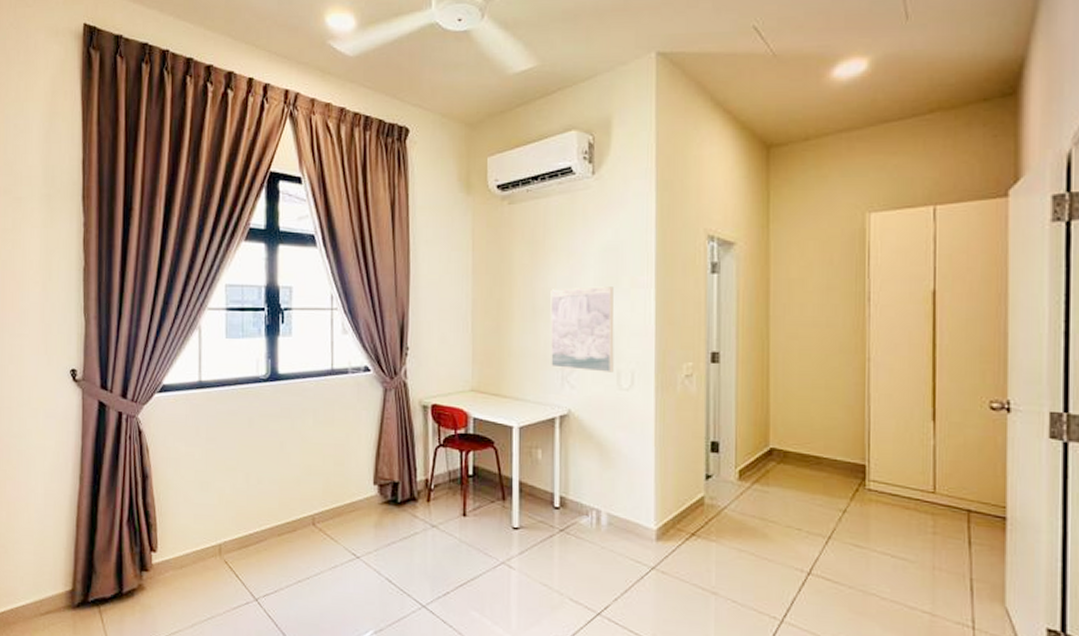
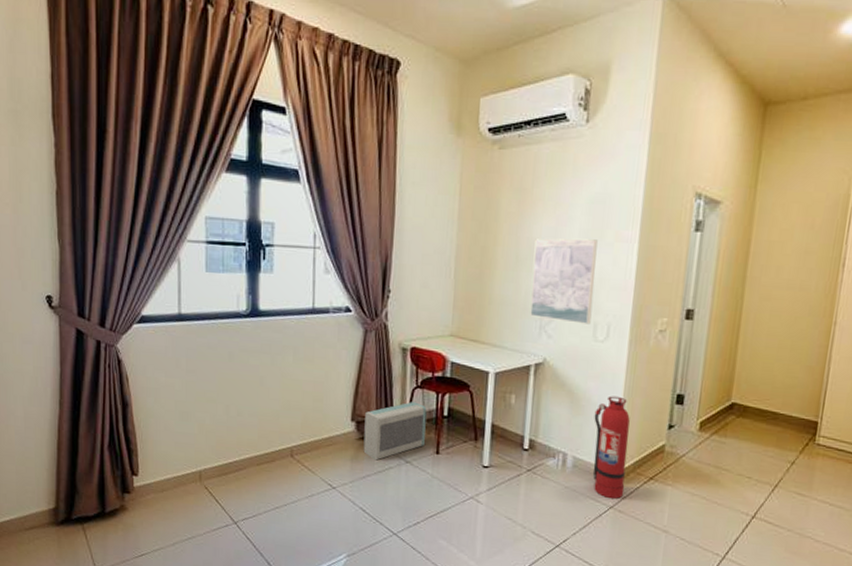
air purifier: none [387,461,451,526] -> present [363,402,427,461]
fire extinguisher: none [626,446,666,558] -> present [592,396,630,499]

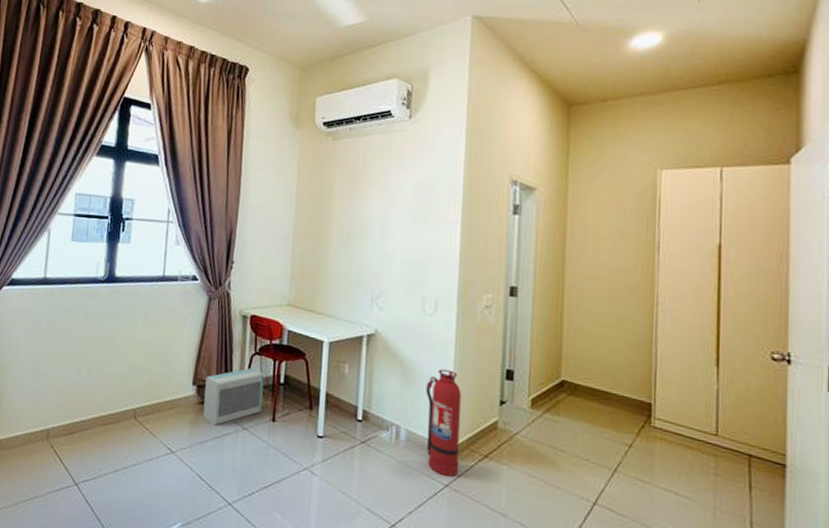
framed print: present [530,238,598,324] -> none [362,218,423,298]

